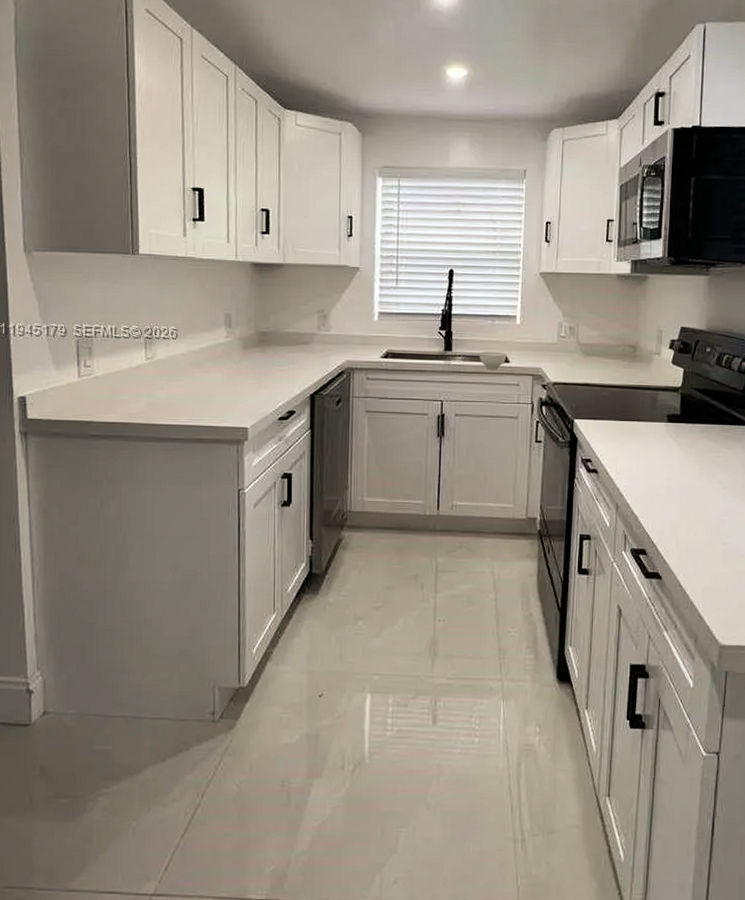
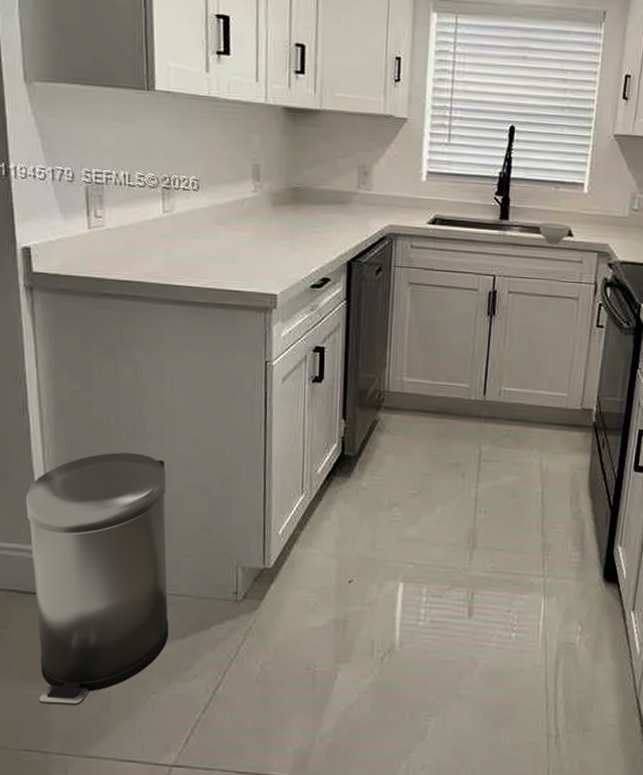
pedal bin: none [16,582,149,838] -> present [26,452,168,706]

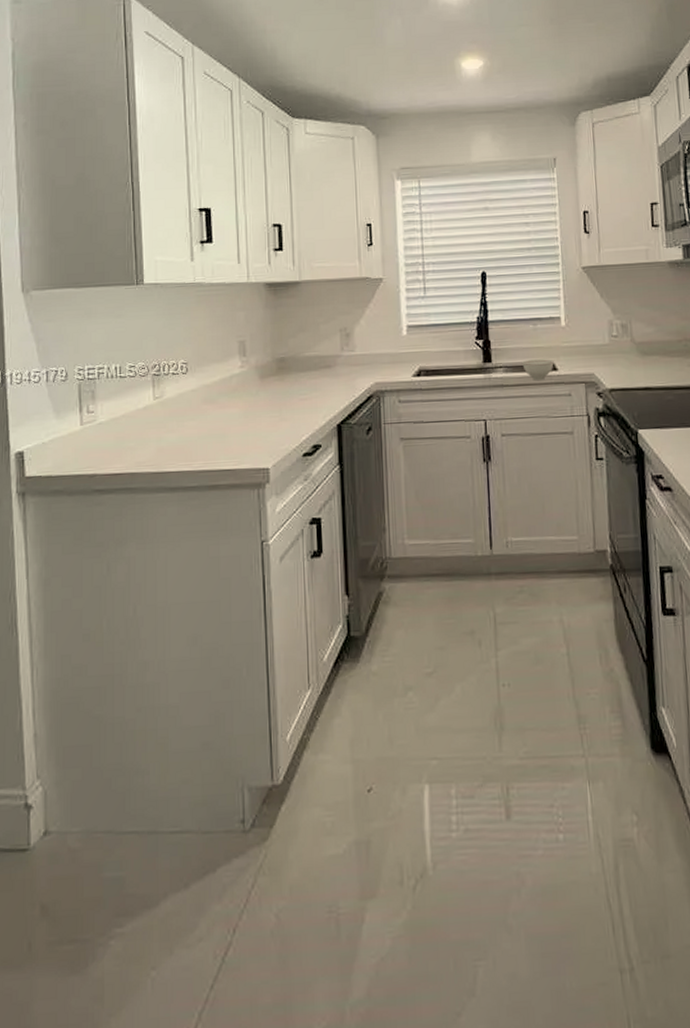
pedal bin: present [26,452,168,706] -> none [12,663,168,1000]

